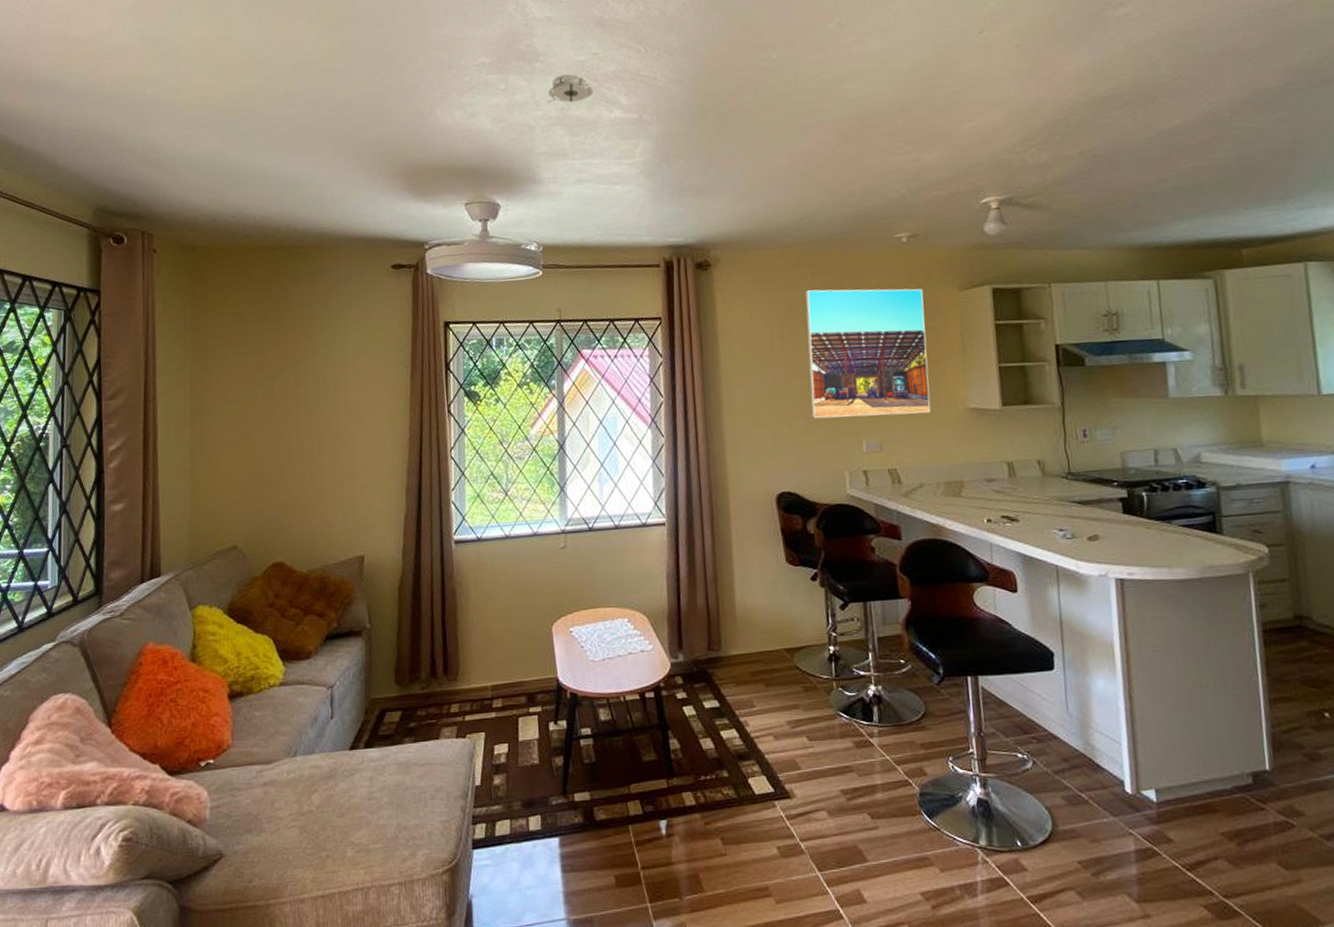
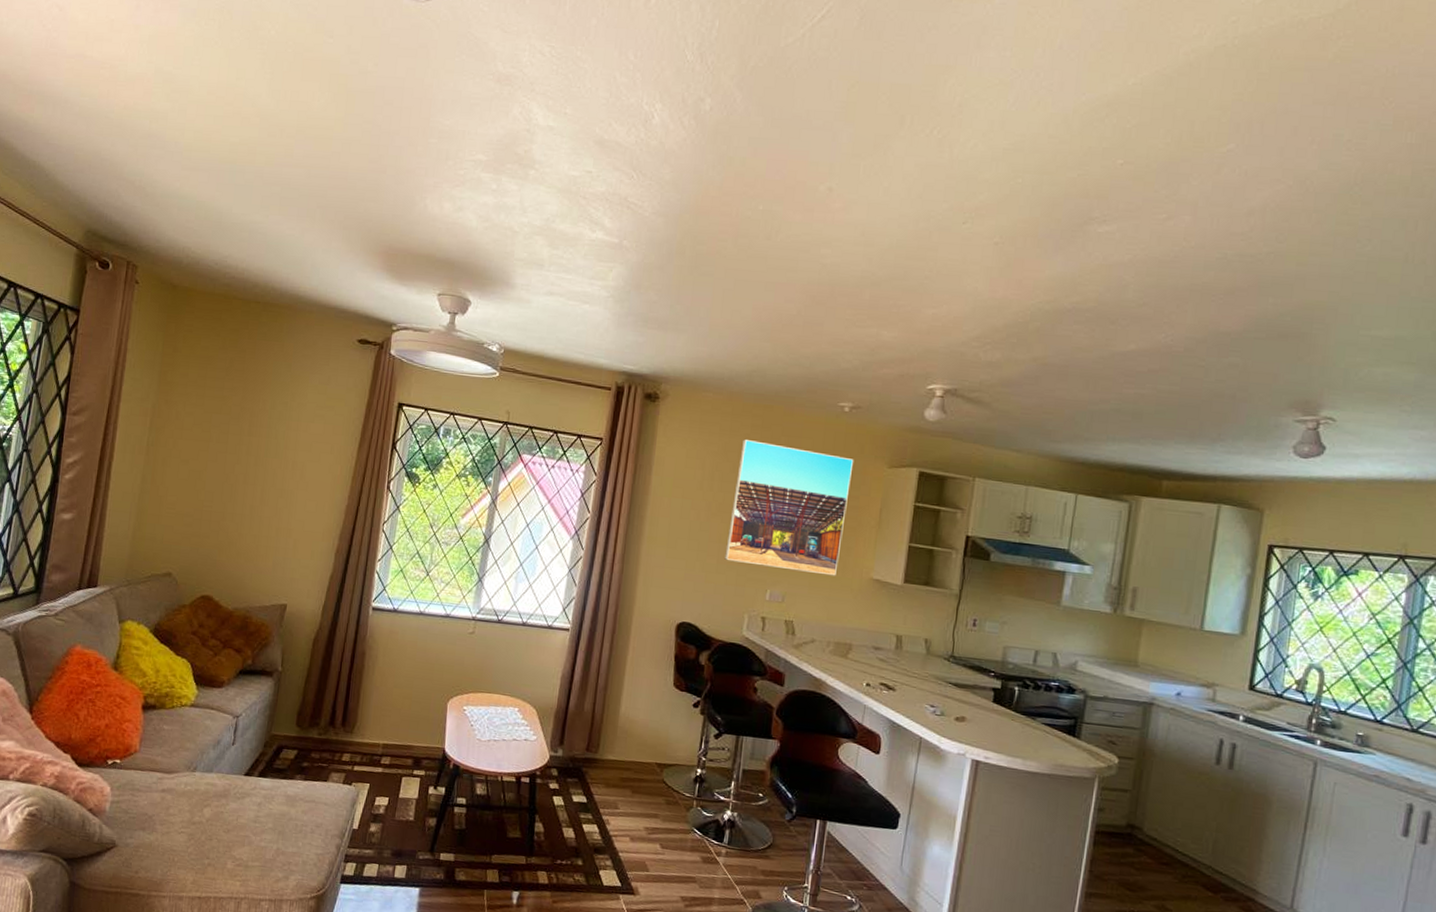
smoke detector: present [547,74,594,103] -> none [533,186,581,216]

